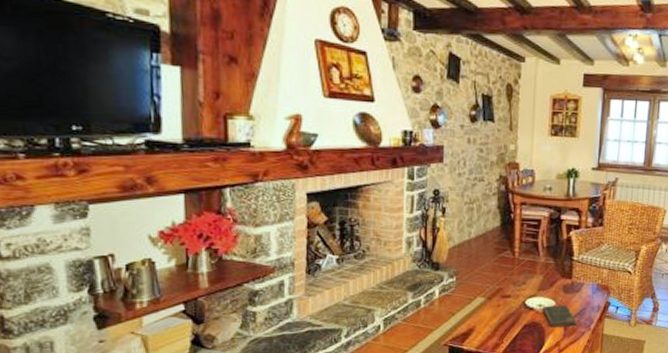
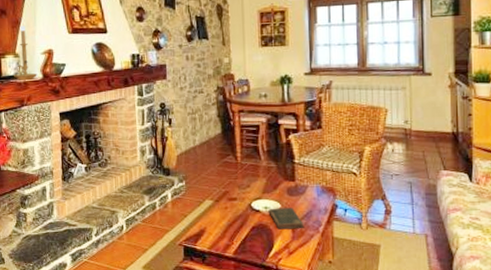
candle holder: none [245,80,278,150] -> present [14,26,37,80]

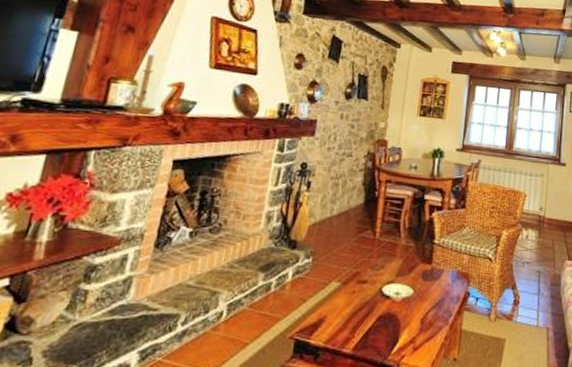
bible: present [268,207,304,230] -> none [399,294,435,320]

